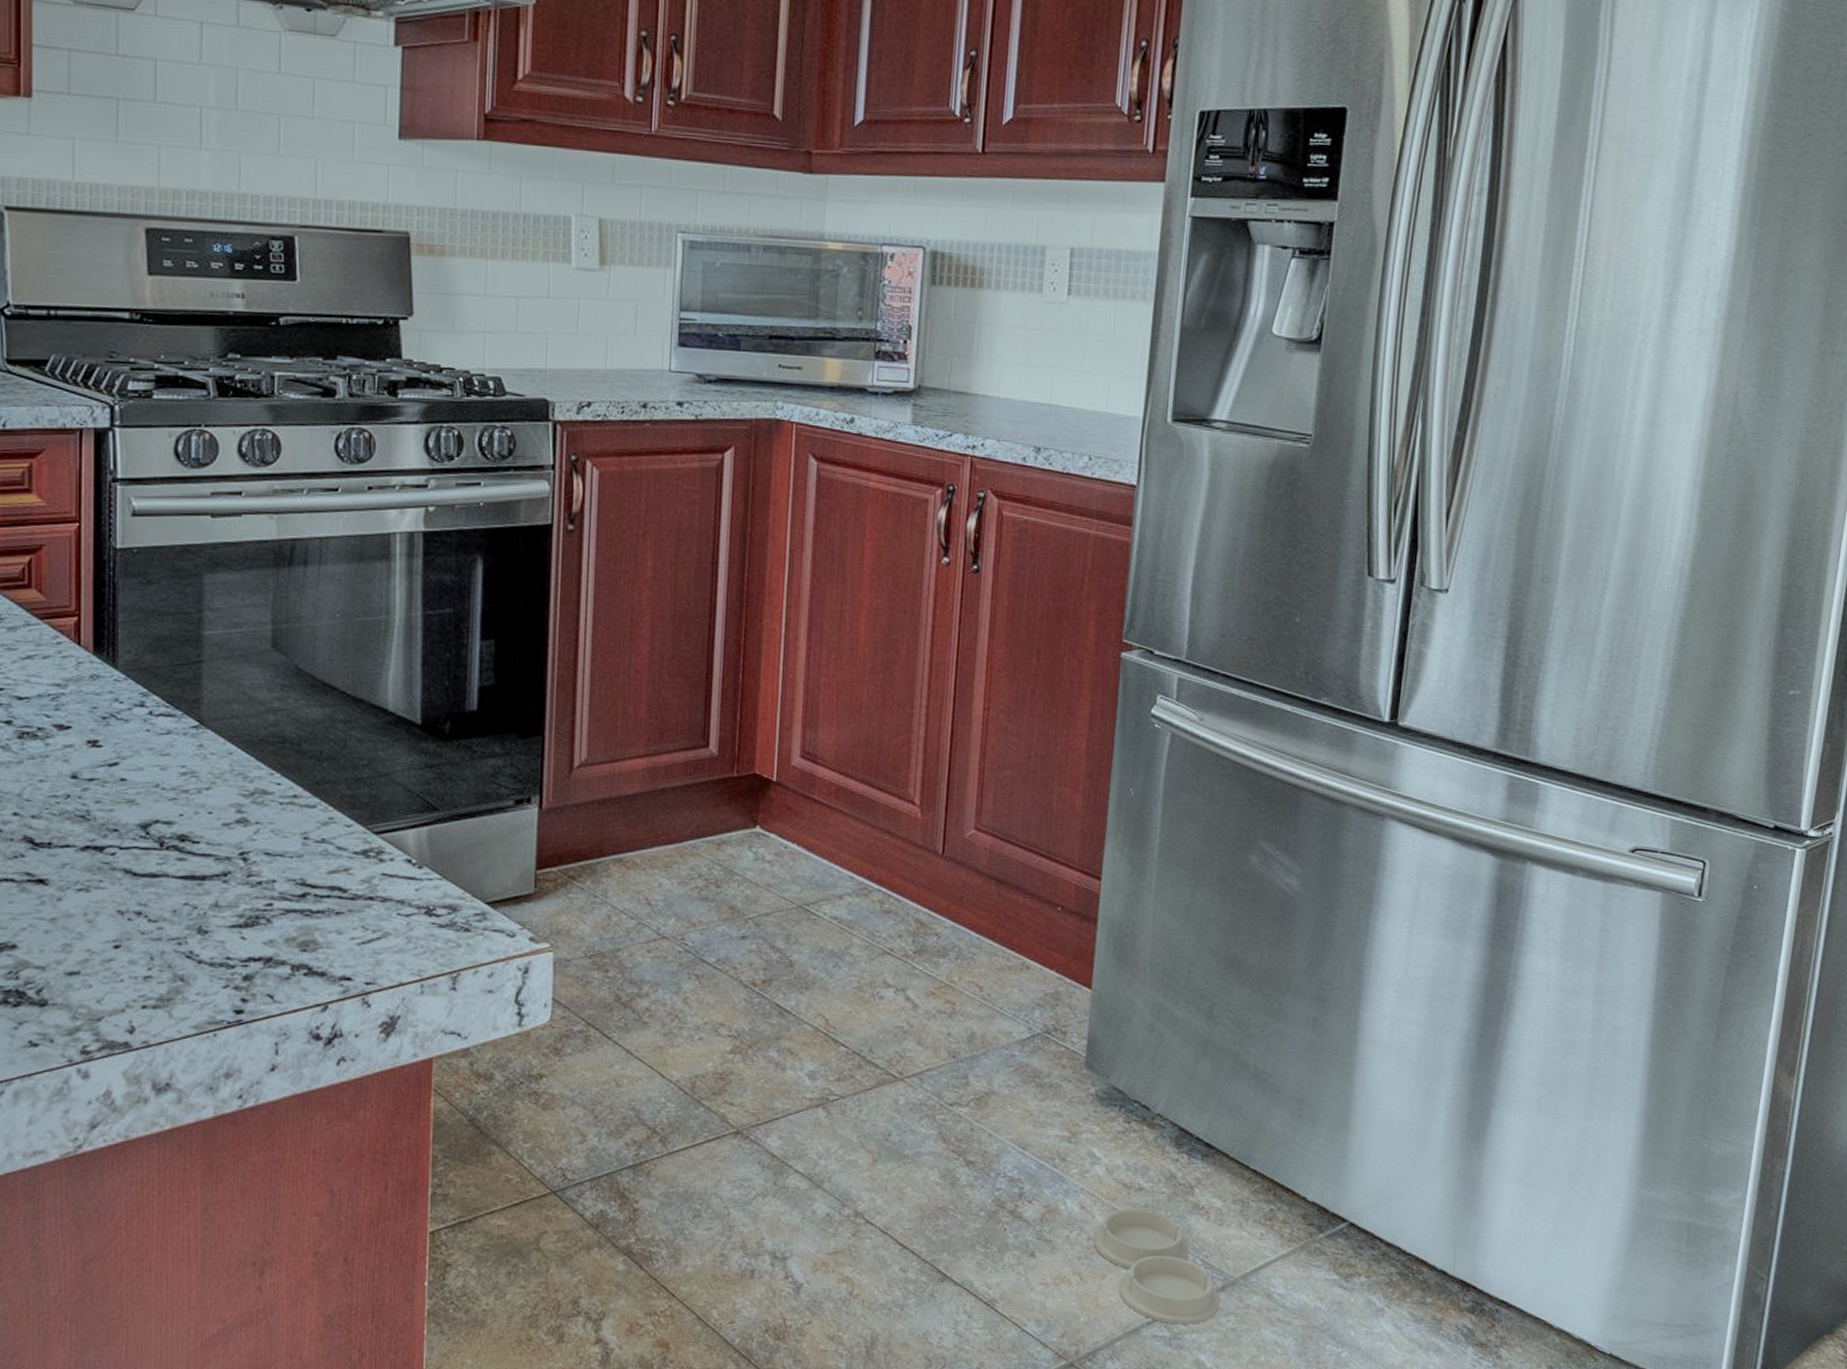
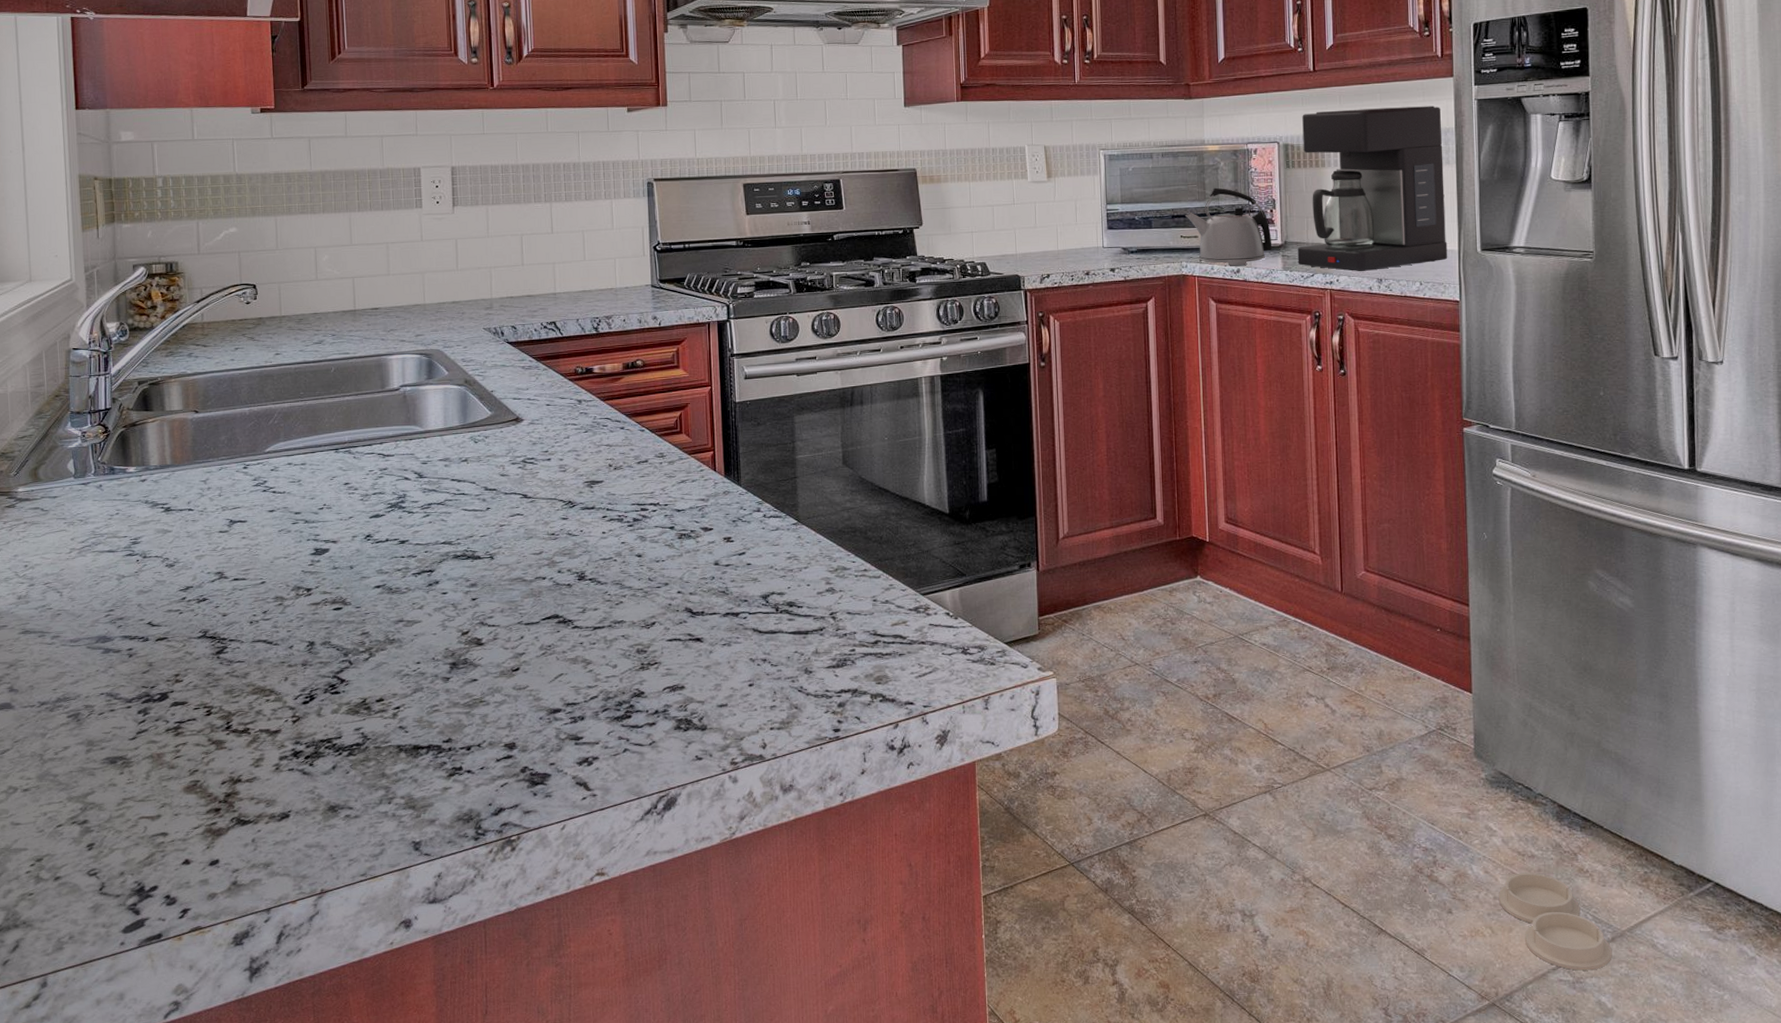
kettle: none [788,302,902,413] -> present [1185,187,1273,265]
coffee maker: none [932,211,1143,436] -> present [1297,106,1448,272]

